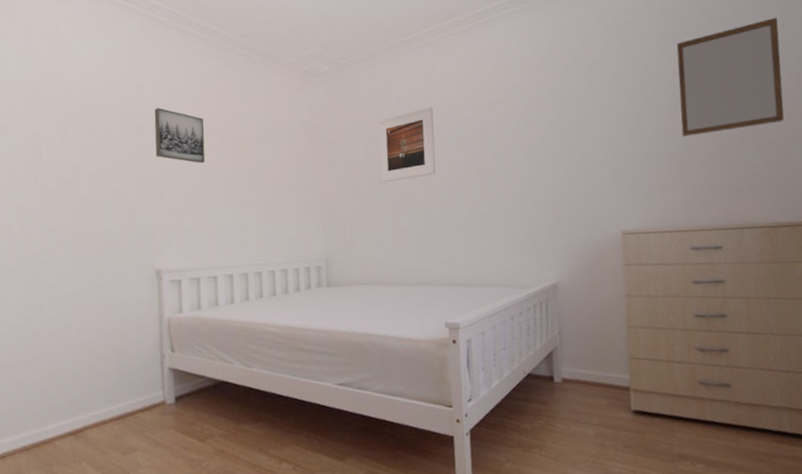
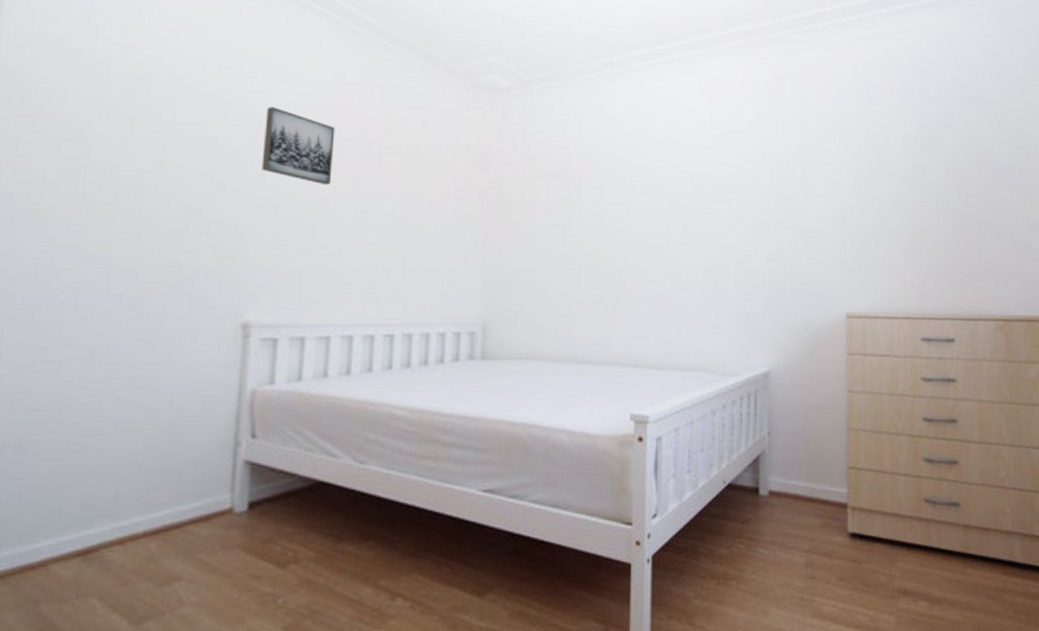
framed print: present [377,106,436,183] -> none [562,144,635,232]
home mirror: present [676,17,784,138] -> none [913,89,1022,211]

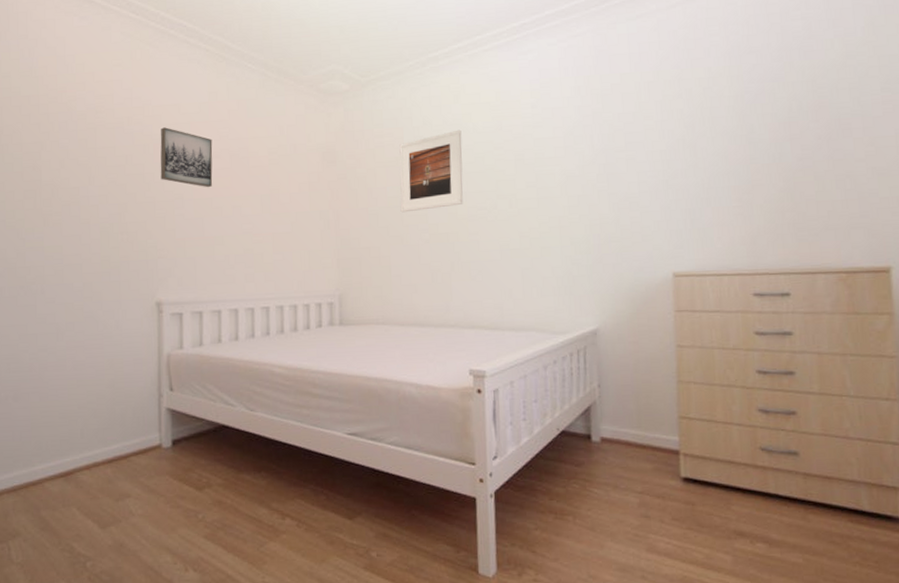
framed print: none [562,144,635,232] -> present [399,129,463,213]

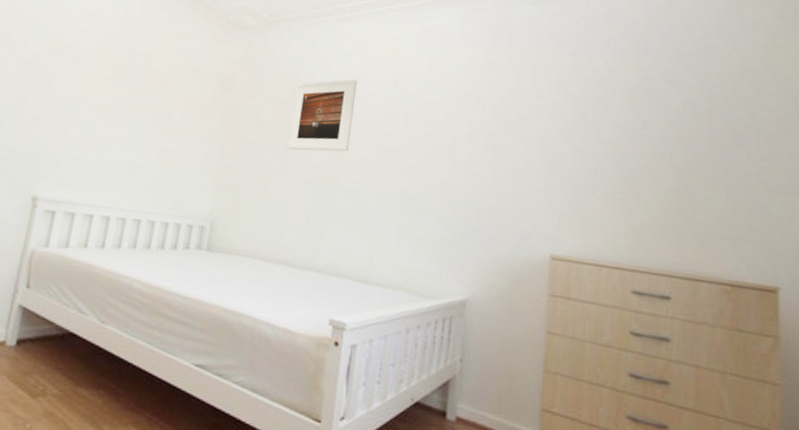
wall art: present [160,127,213,188] -> none [62,32,119,95]

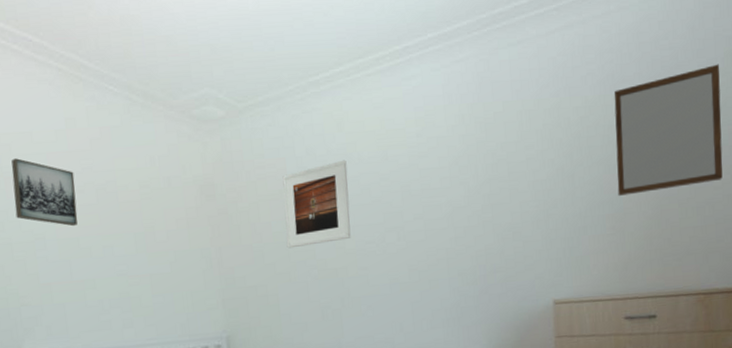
wall art: none [62,32,119,95] -> present [11,158,78,227]
home mirror: none [634,50,759,166] -> present [614,64,723,197]

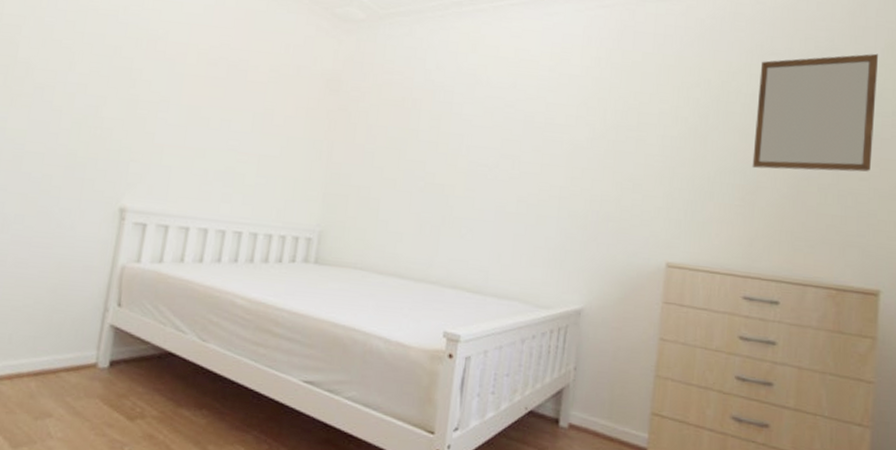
wall art: present [11,158,78,227] -> none [148,23,212,96]
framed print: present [282,160,351,249] -> none [398,80,474,158]

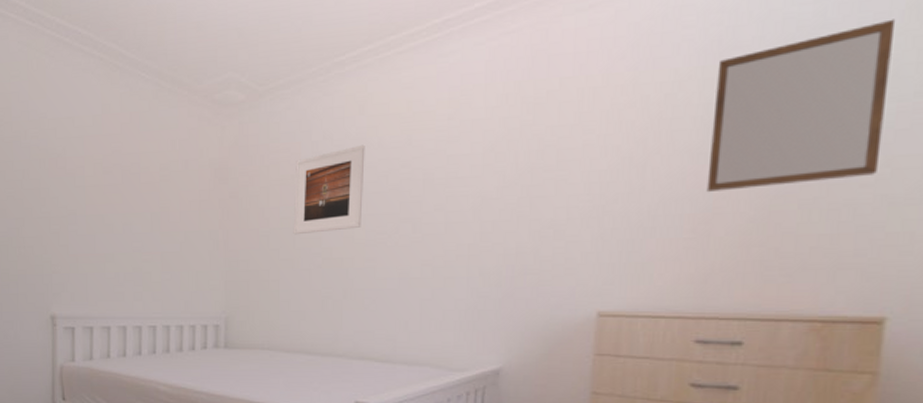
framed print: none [398,80,474,158] -> present [293,144,365,235]

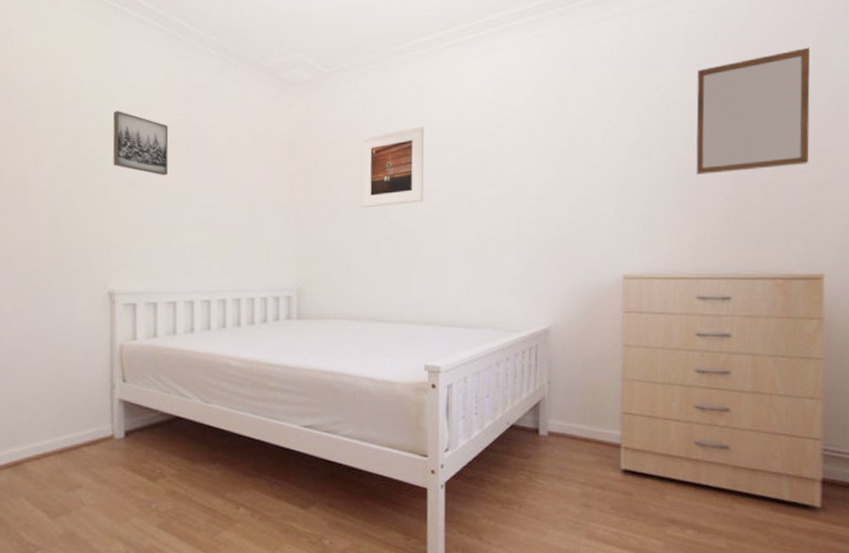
wall art: none [55,141,105,204] -> present [112,111,169,176]

